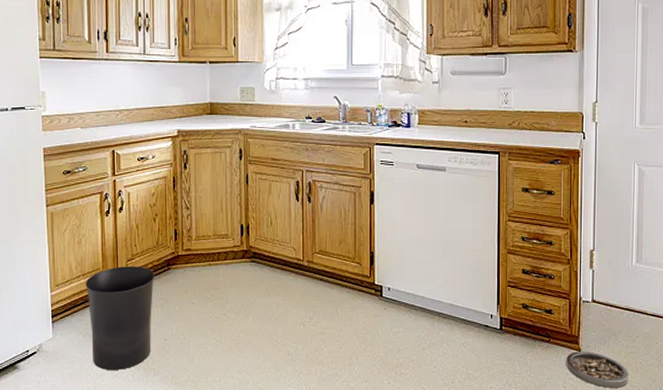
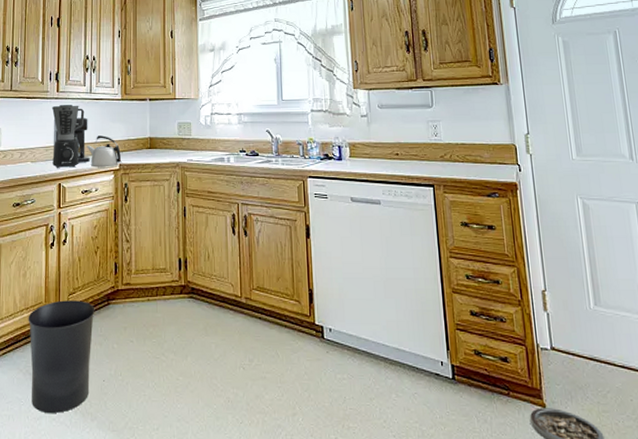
blender: none [101,67,138,135] -> present [51,105,85,169]
coffee maker: none [103,80,145,129] -> present [52,117,90,163]
kettle: none [141,100,180,135] -> present [87,135,122,169]

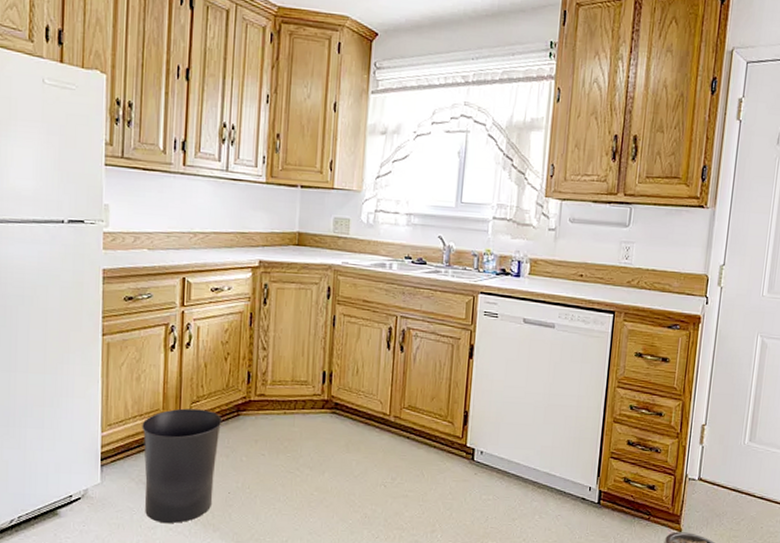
blender: present [51,105,85,169] -> none [175,182,219,260]
coffee maker: present [52,117,90,163] -> none [175,199,223,256]
kettle: present [87,135,122,169] -> none [219,224,263,264]

